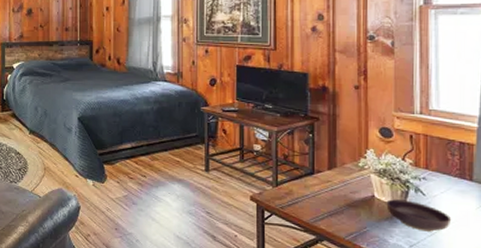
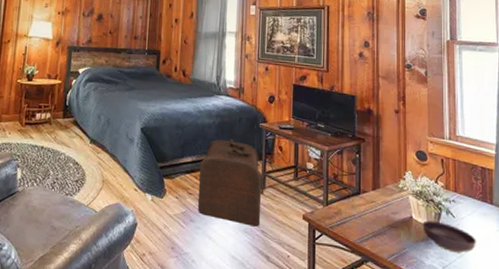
wooden chest: none [139,124,208,208] -> present [198,139,265,227]

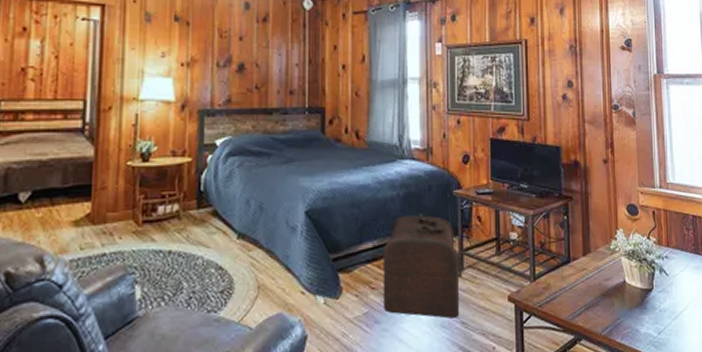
bowl: present [422,220,477,253] -> none [636,282,691,315]

